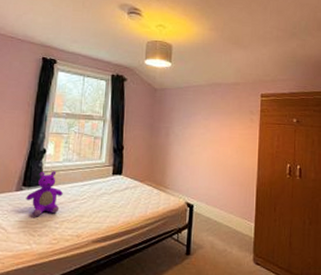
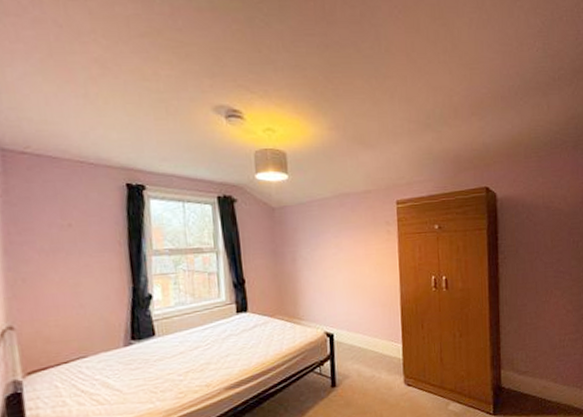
stuffed bear: present [26,171,63,217] -> none [138,318,182,372]

